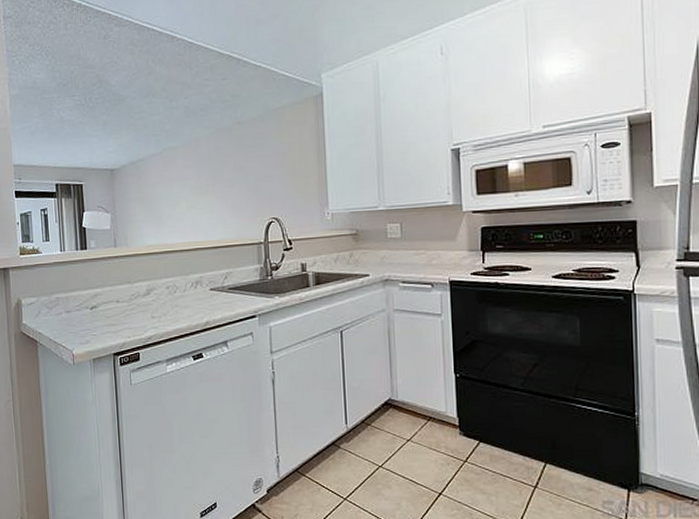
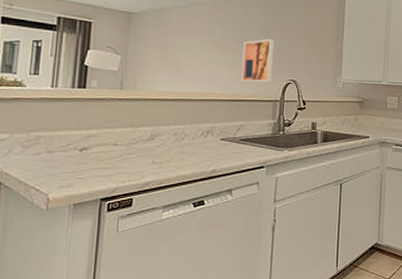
wall art: none [219,175,253,227] -> present [241,39,275,83]

